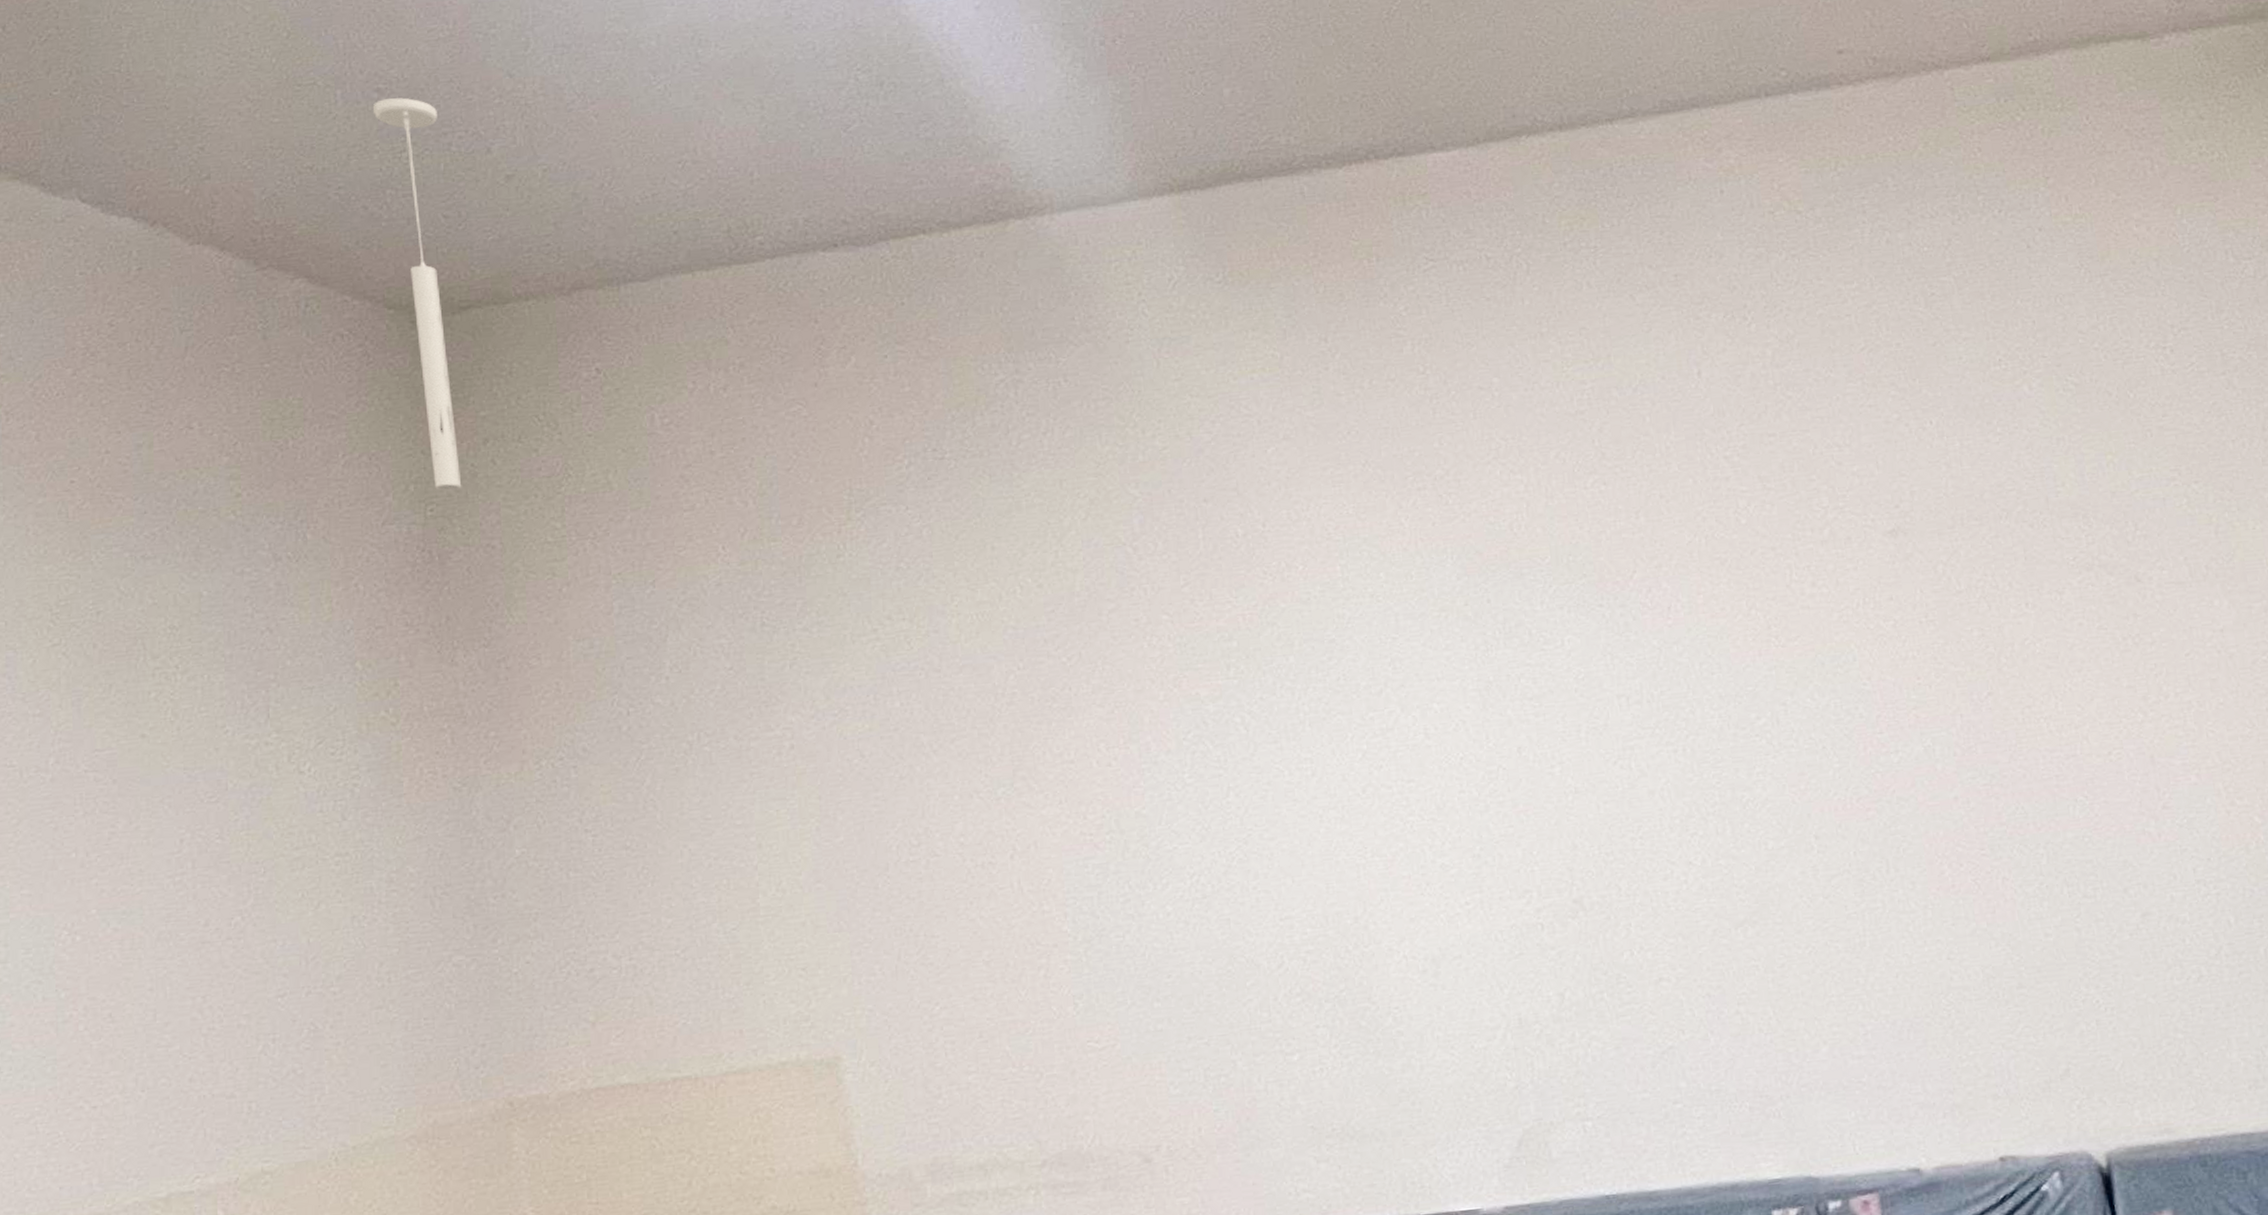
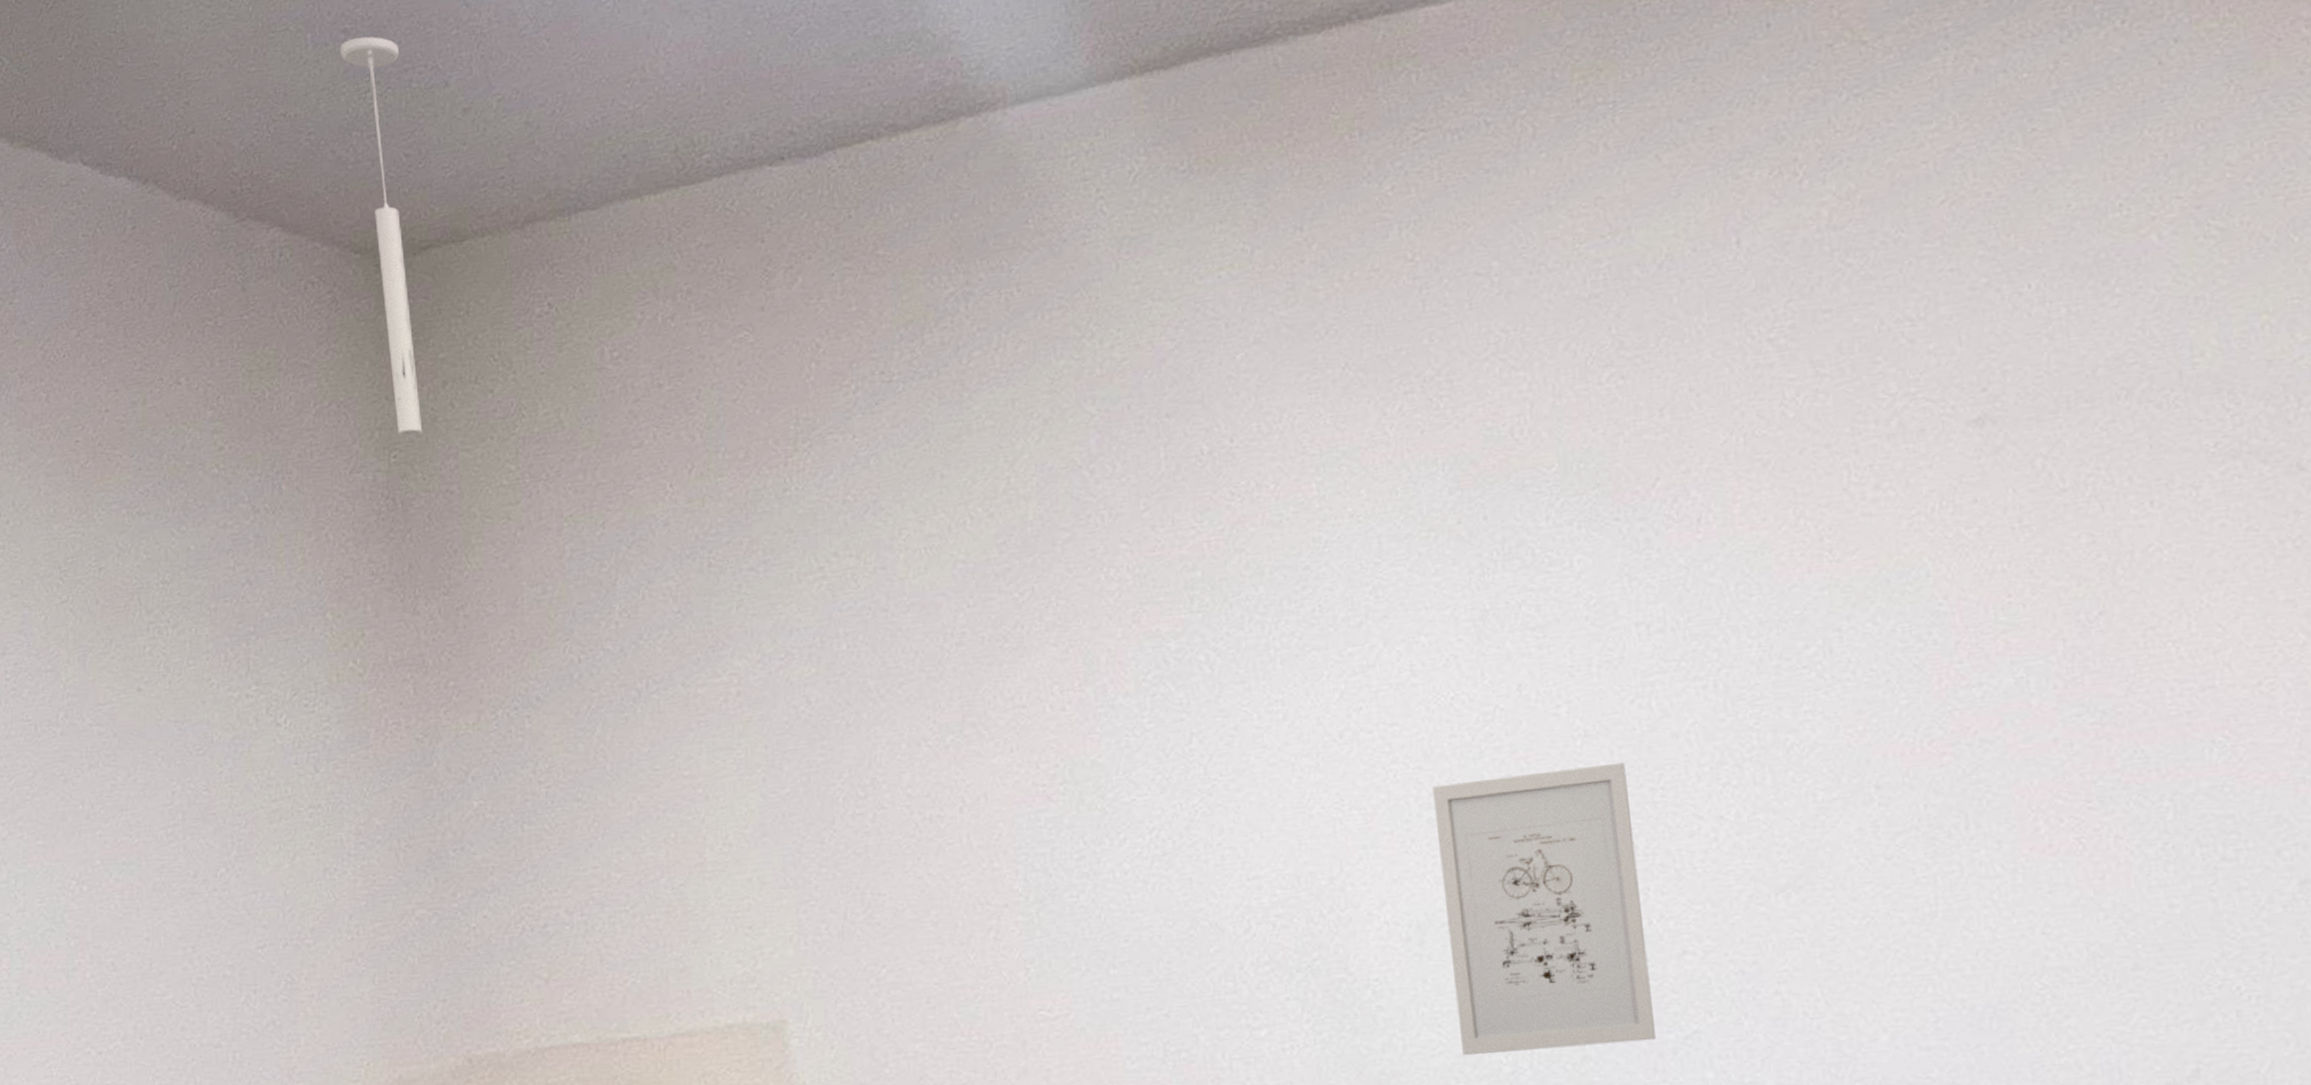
wall art: none [1445,815,1638,1074] -> present [1432,762,1657,1056]

